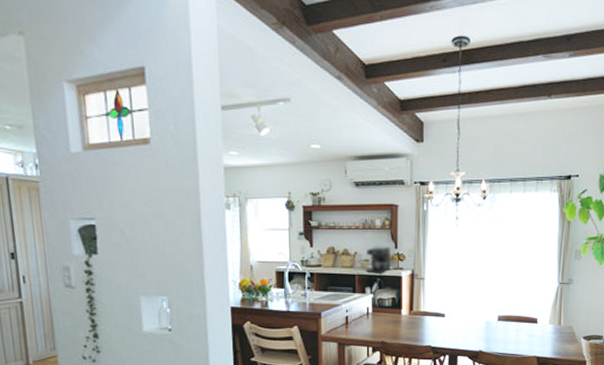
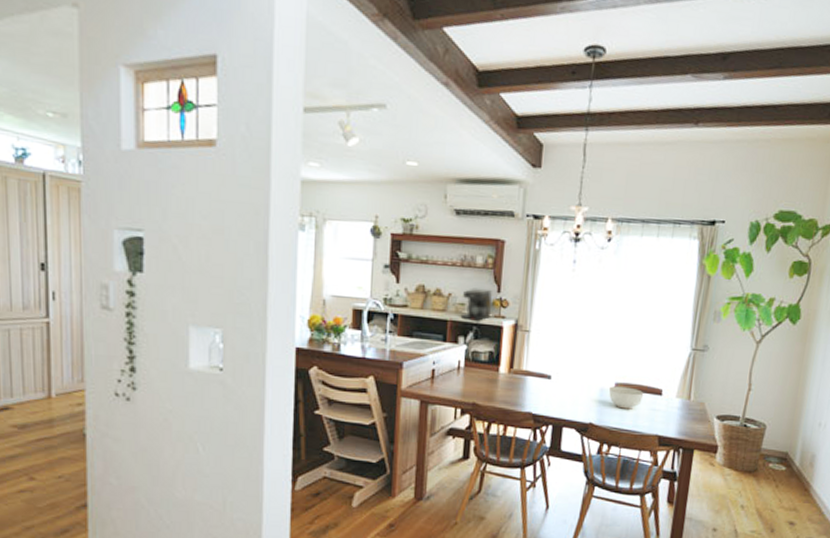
bowl: none [493,318,522,337] -> present [608,386,644,409]

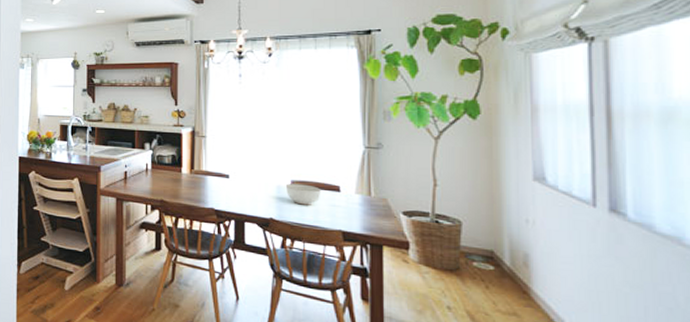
coffee maker: present [461,288,492,323] -> none [146,103,171,131]

